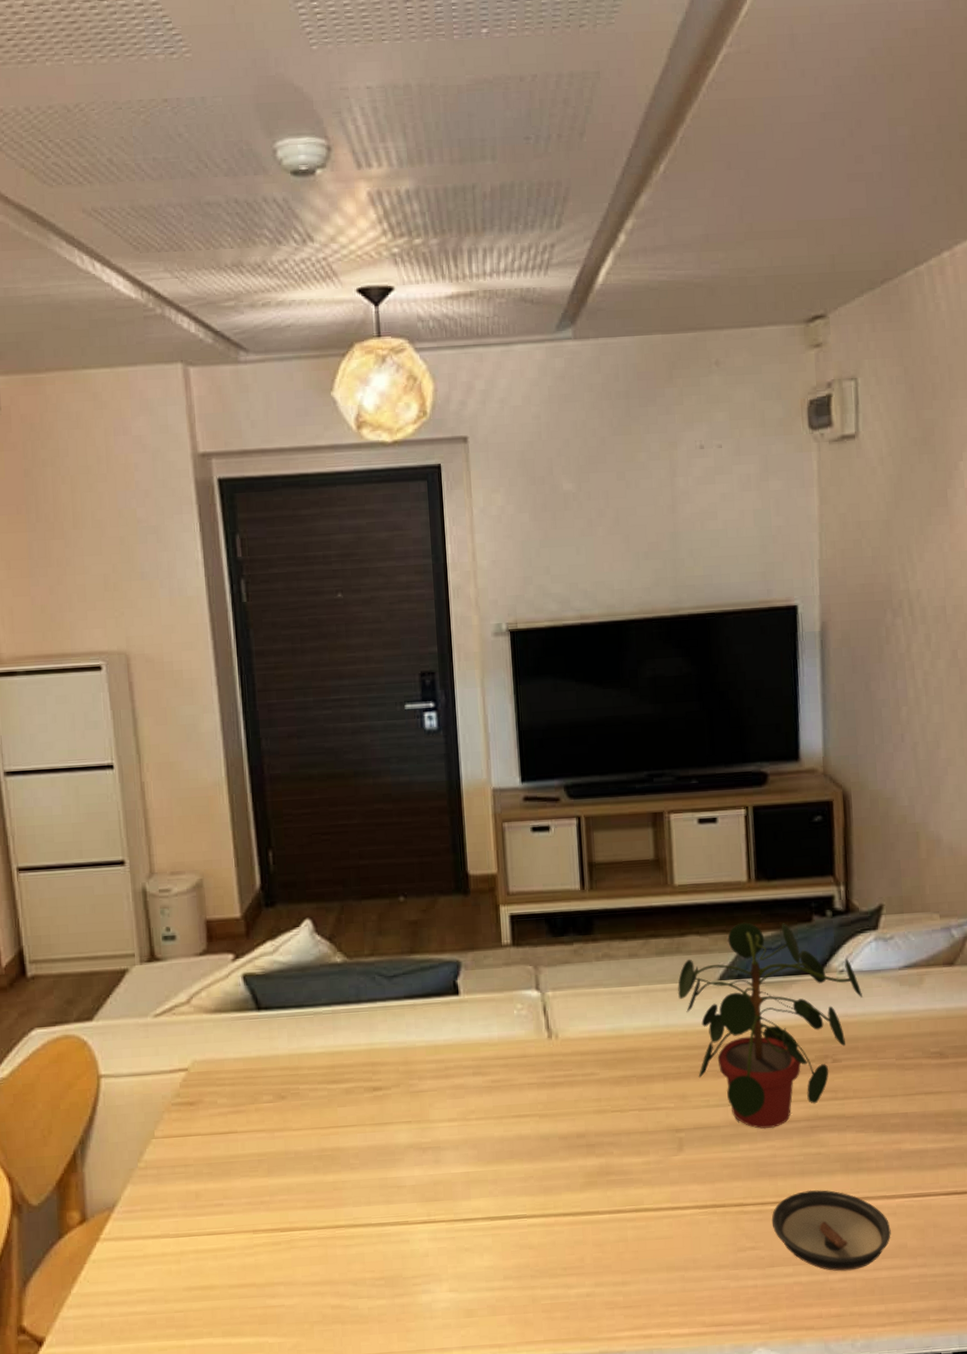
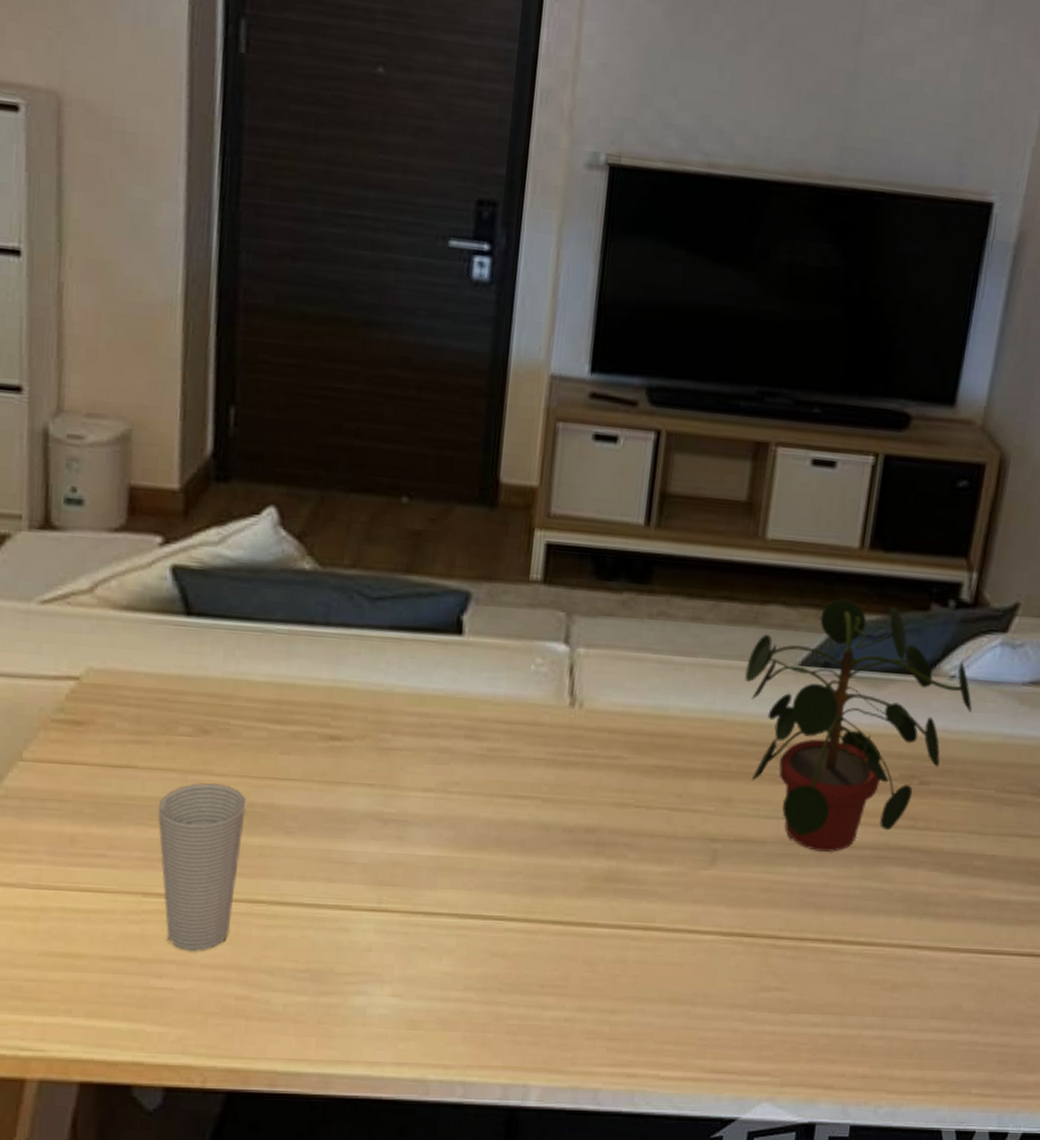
cup: none [255,1136,321,1273] -> present [157,783,247,951]
saucer: present [771,1190,891,1272] -> none [807,931,947,1028]

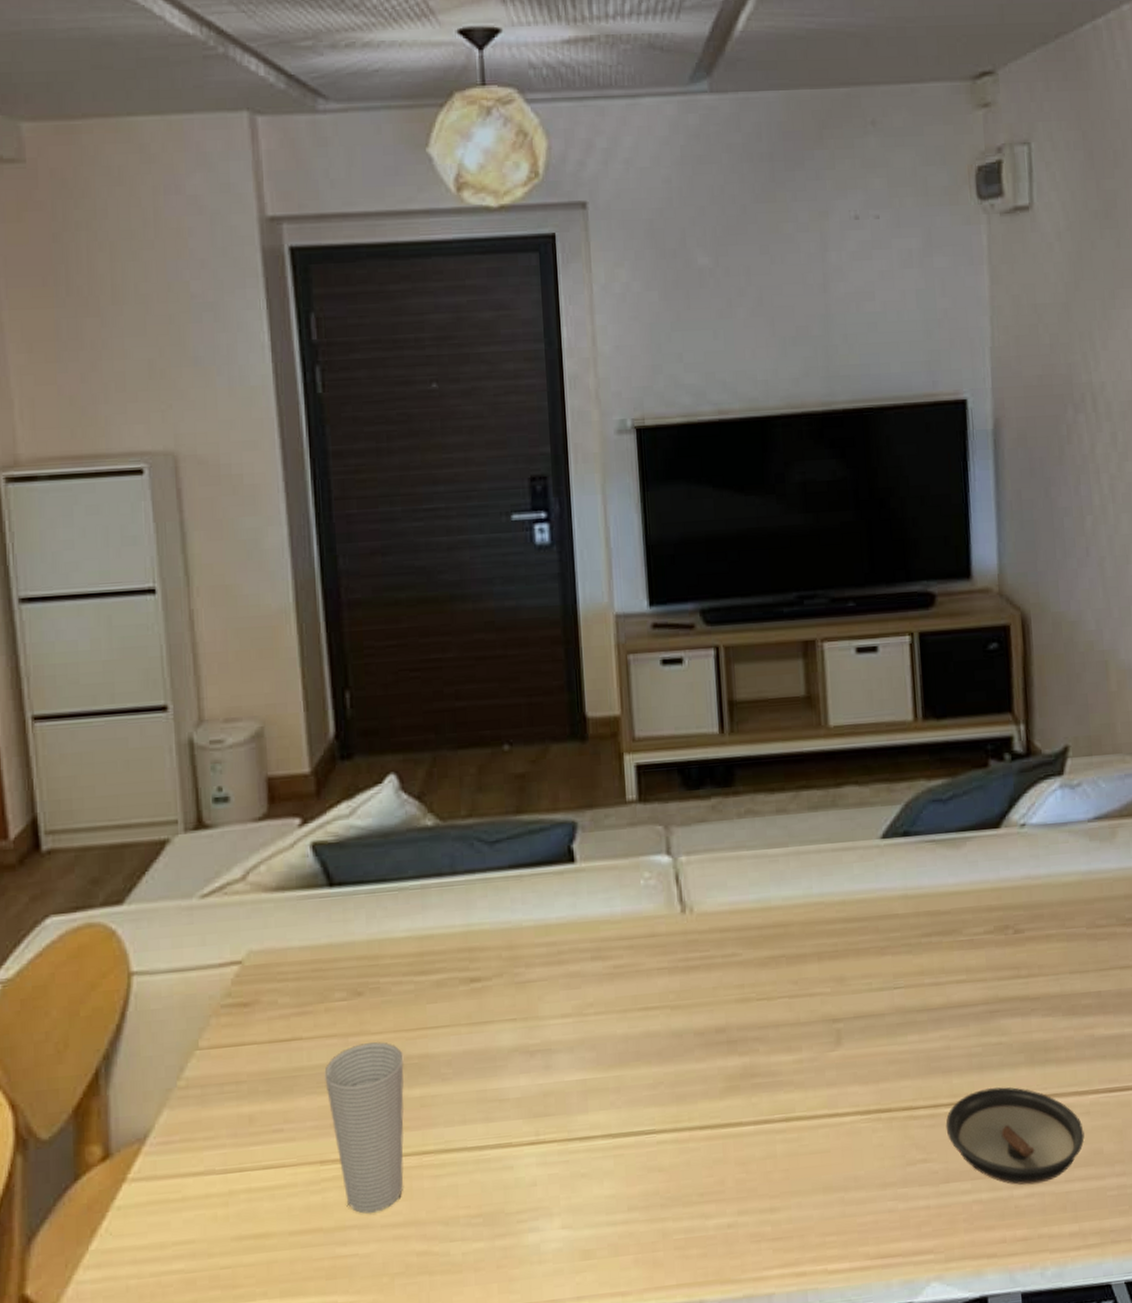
potted plant: present [744,598,972,853] -> none [833,769,1047,1016]
saucer: none [807,931,947,1028] -> present [945,1087,1085,1185]

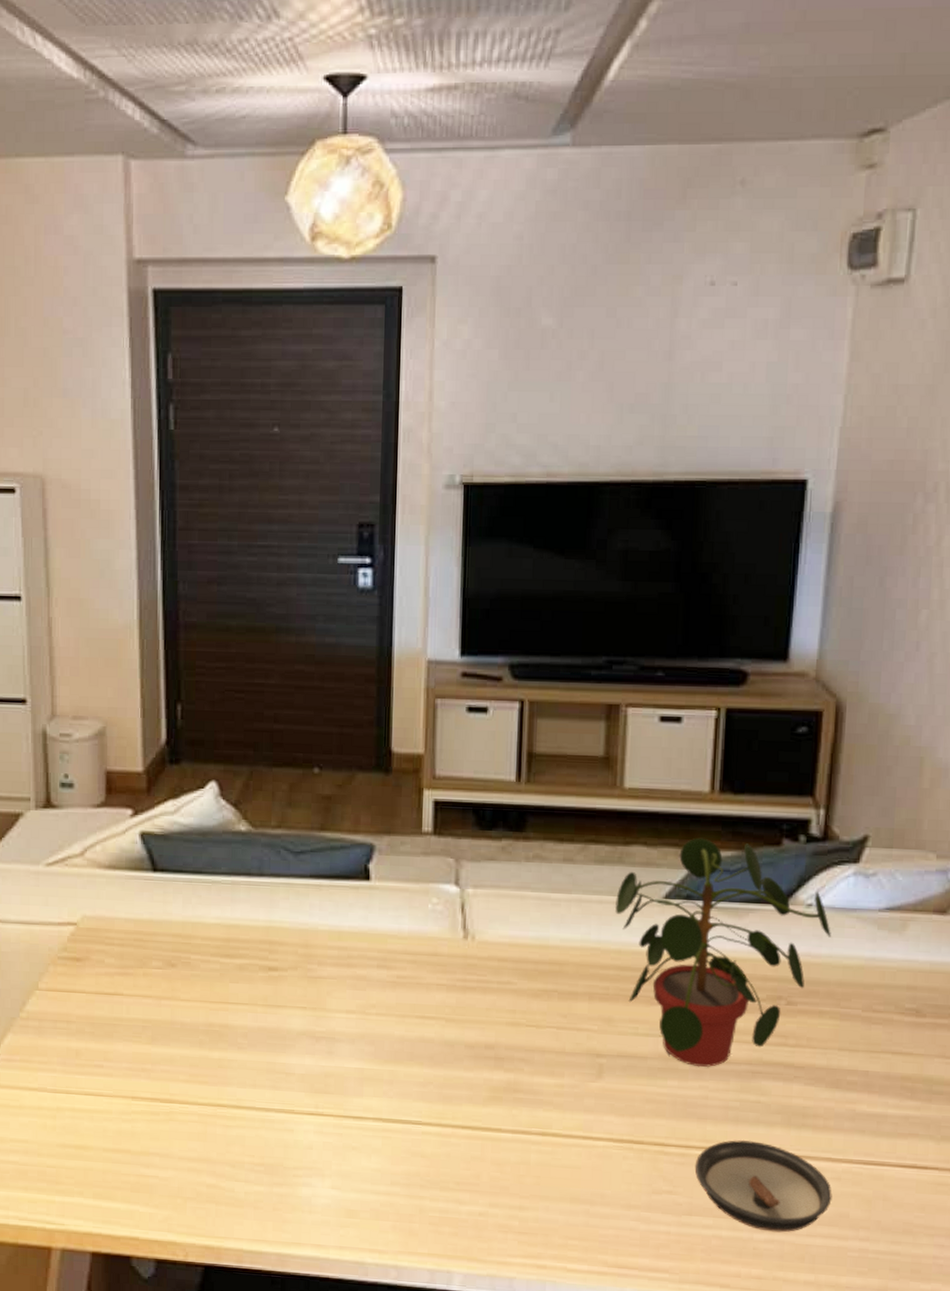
cup: present [324,1042,404,1214] -> none [139,1007,207,1146]
potted plant: none [833,769,1047,1016] -> present [614,838,831,1067]

